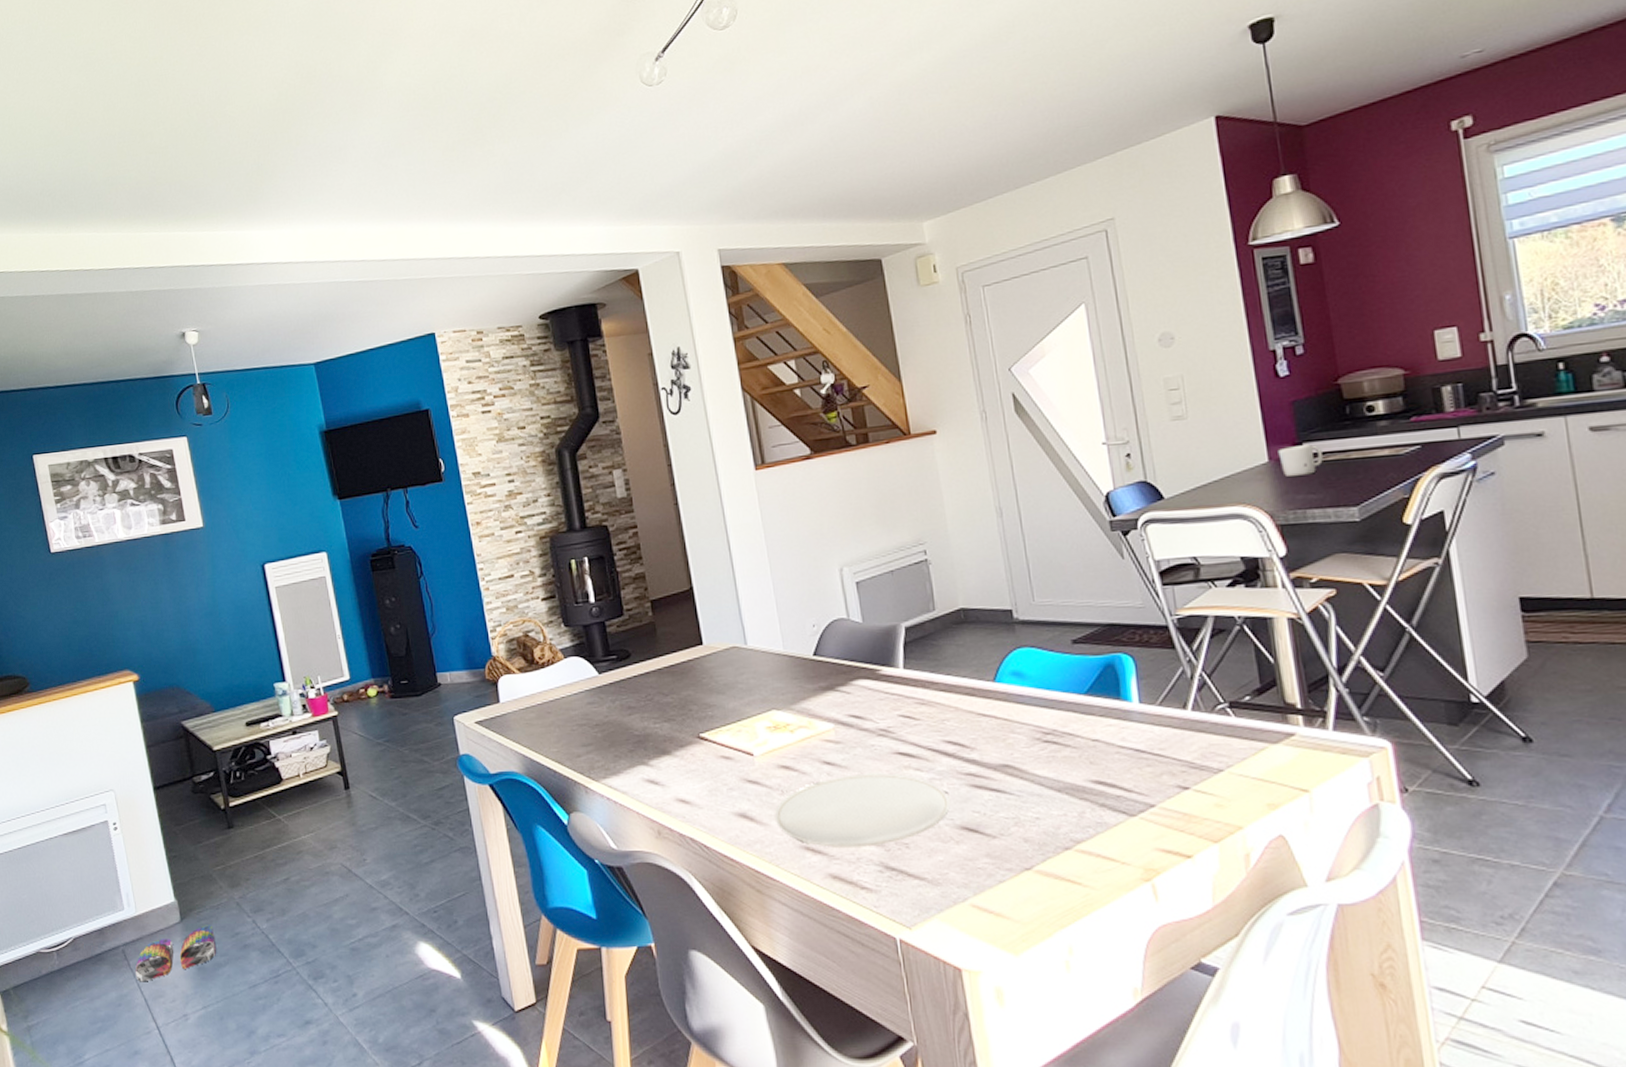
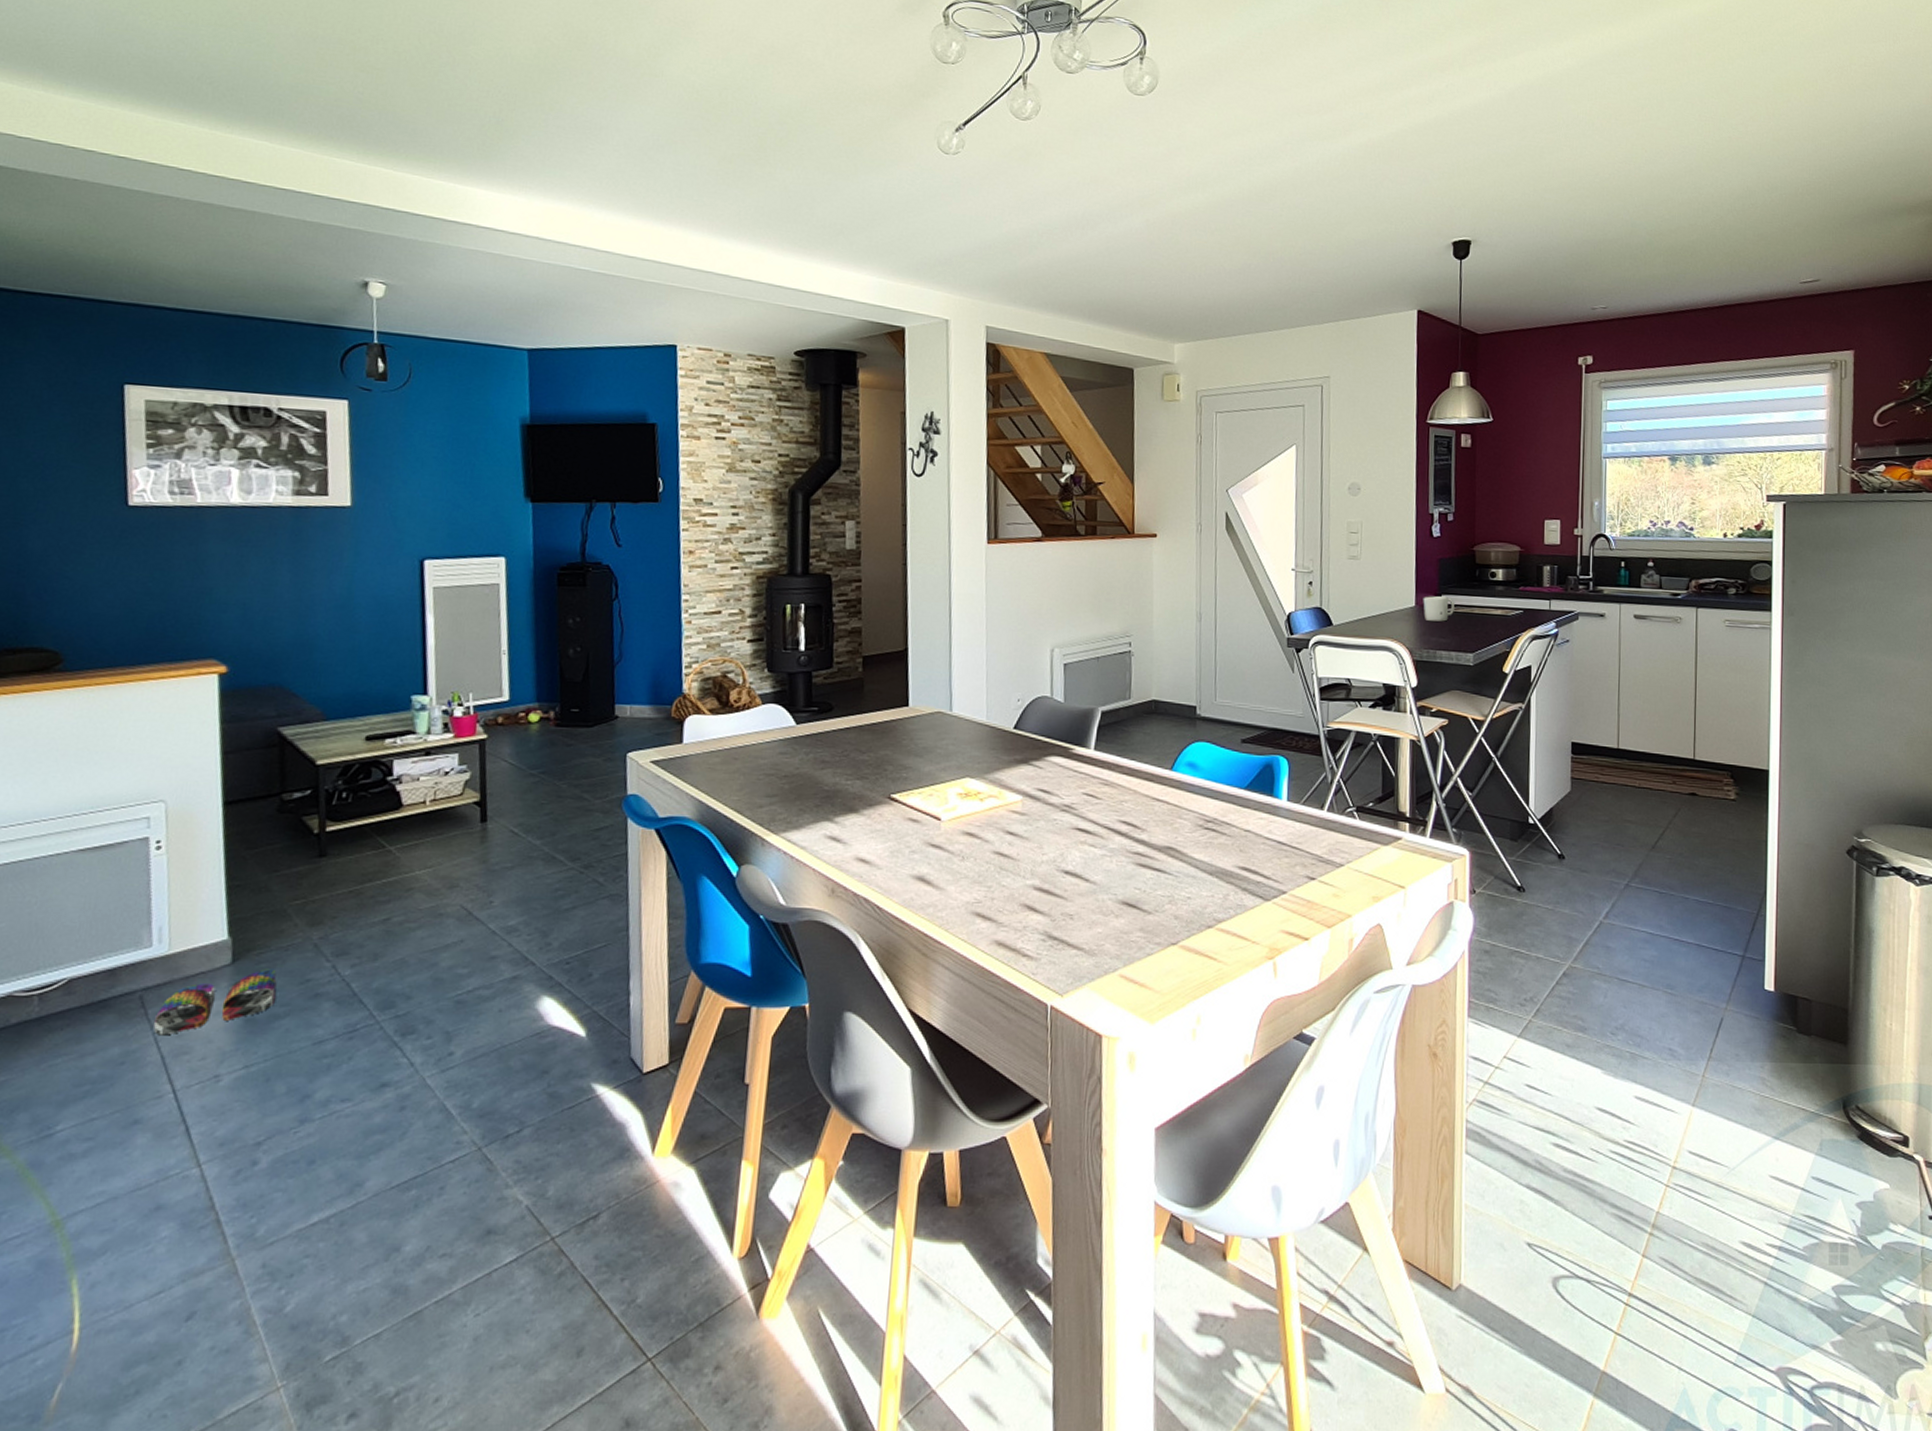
plate: present [774,773,950,847] -> none [951,846,1116,916]

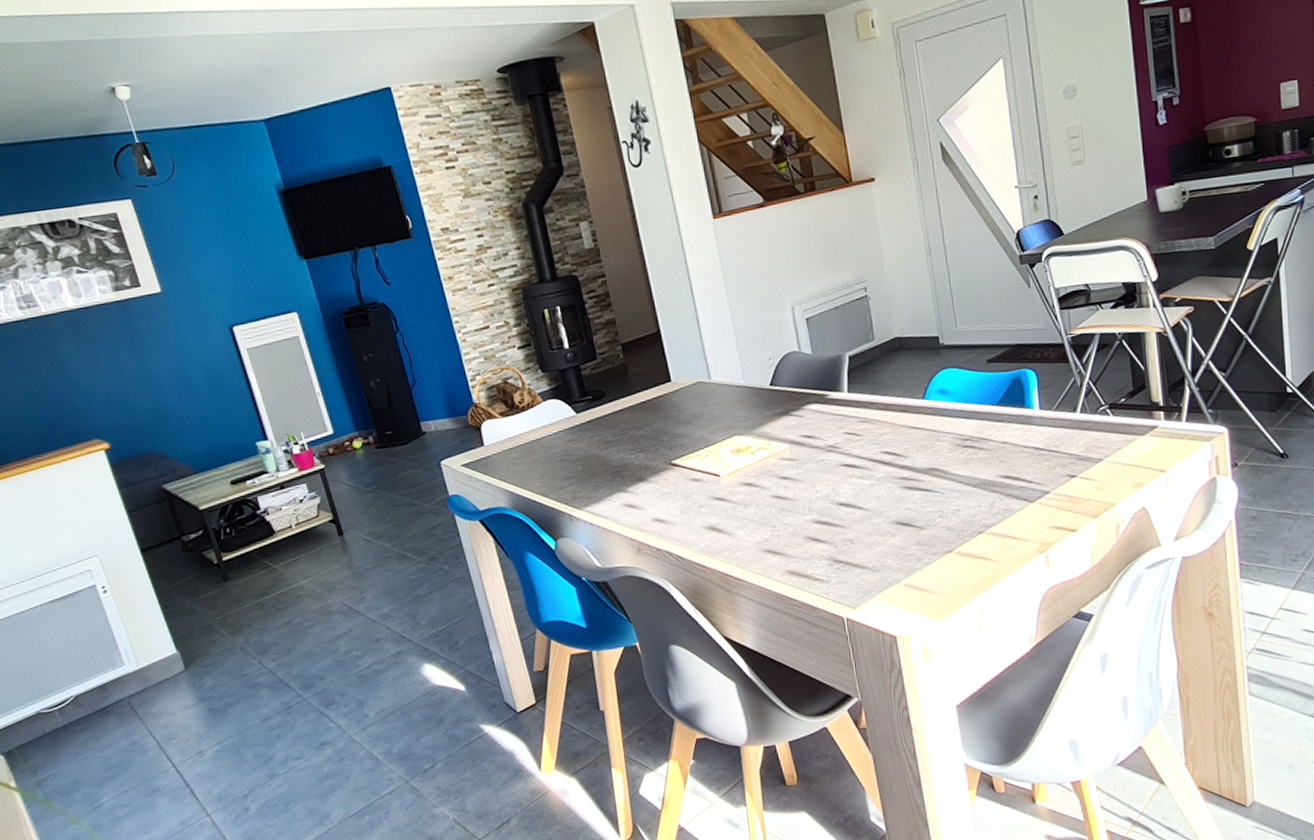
slippers: present [153,969,277,1036] -> none [143,670,226,728]

